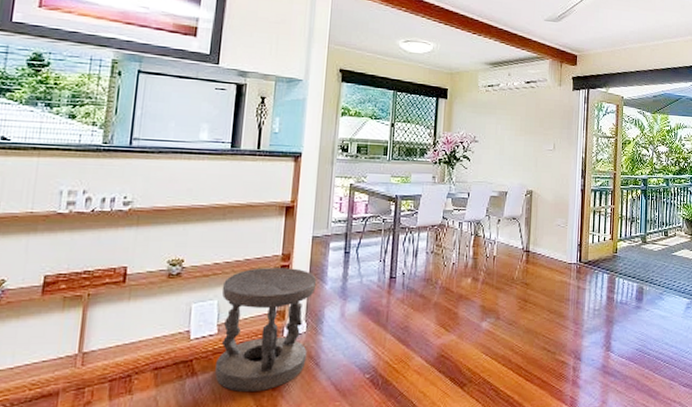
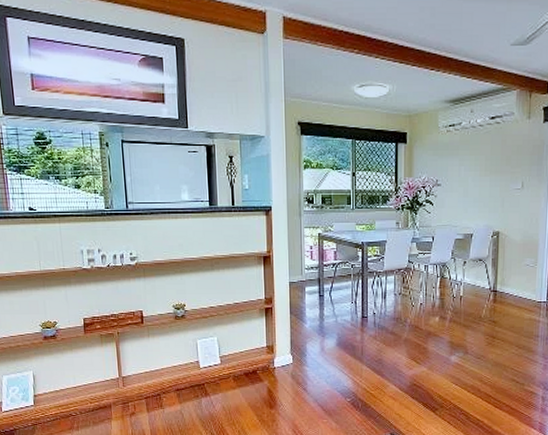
stool: present [215,268,317,392] -> none [219,310,298,409]

